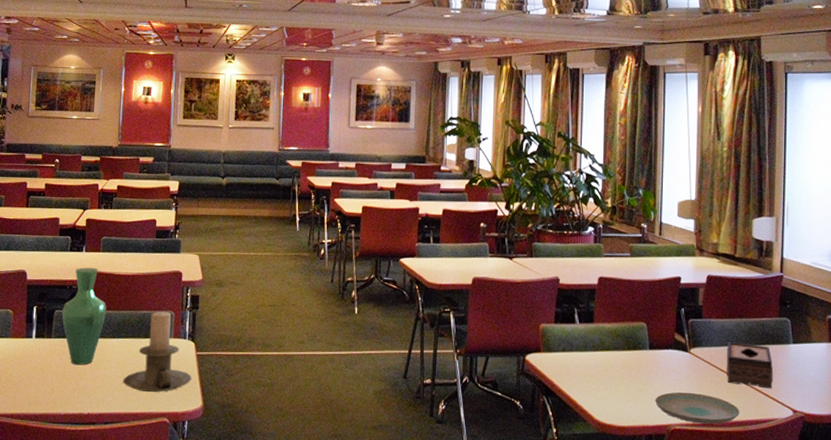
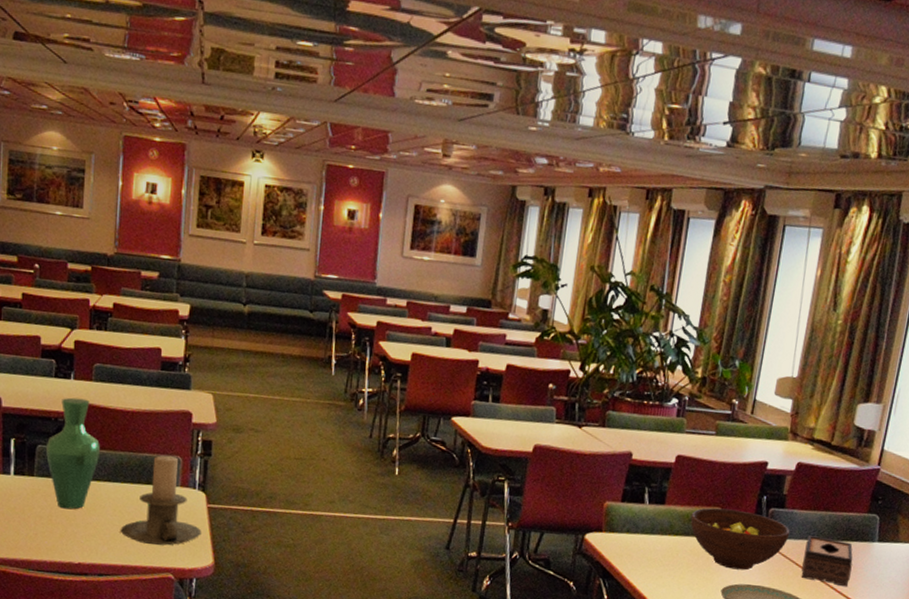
fruit bowl: none [618,322,711,379] -> present [690,508,790,570]

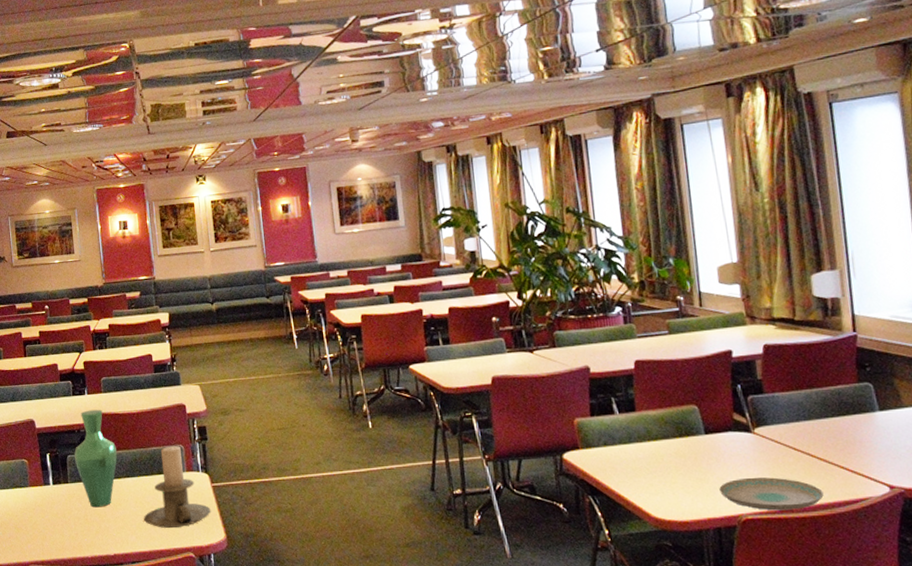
fruit bowl: present [690,508,790,570] -> none [665,403,778,465]
tissue box: present [801,535,853,587] -> none [797,416,860,465]

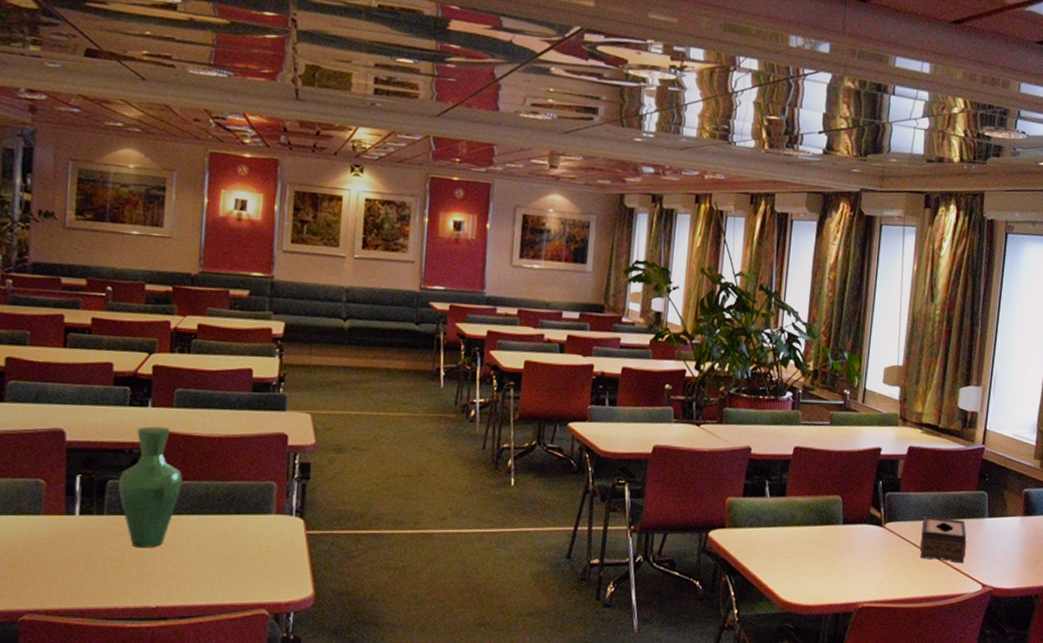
candle holder: present [143,446,211,528] -> none [205,482,300,579]
plate: present [719,477,824,511] -> none [845,569,930,601]
tissue box: none [797,416,860,465] -> present [920,516,967,564]

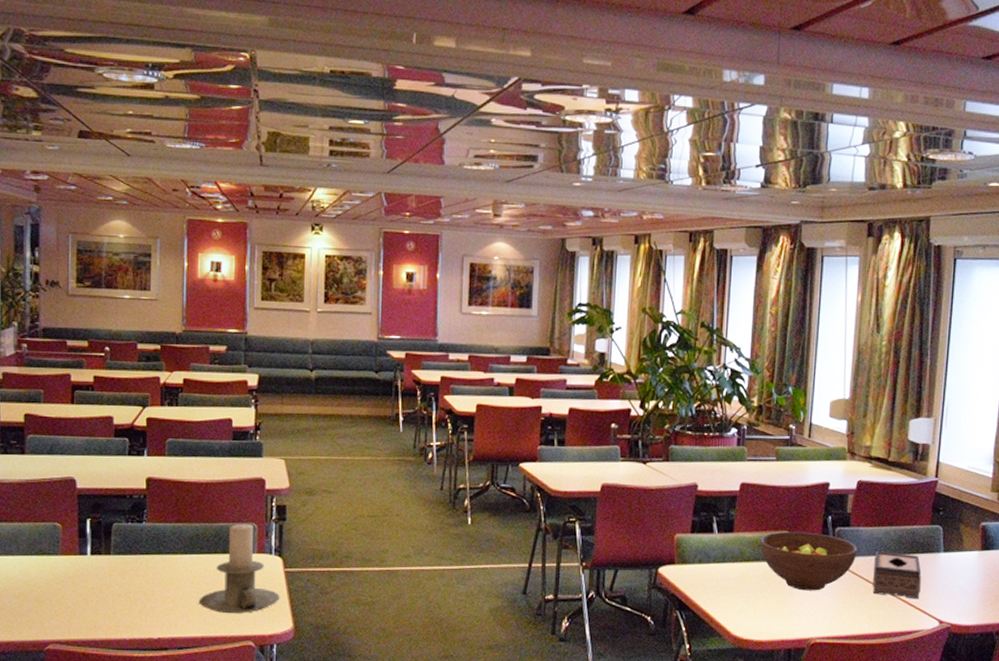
vase: present [118,426,182,548] -> none [122,474,175,585]
candle holder: none [205,482,300,579] -> present [198,524,280,613]
fruit bowl: none [811,496,907,555] -> present [760,531,858,591]

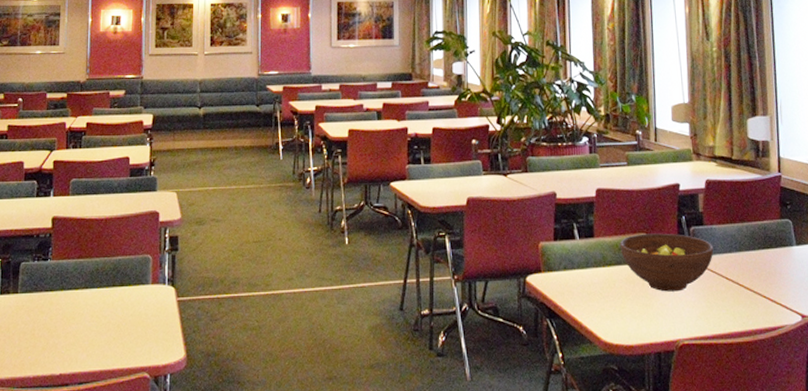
candle holder: present [198,524,280,613] -> none [97,256,173,345]
tissue box: present [872,551,922,600] -> none [730,248,779,295]

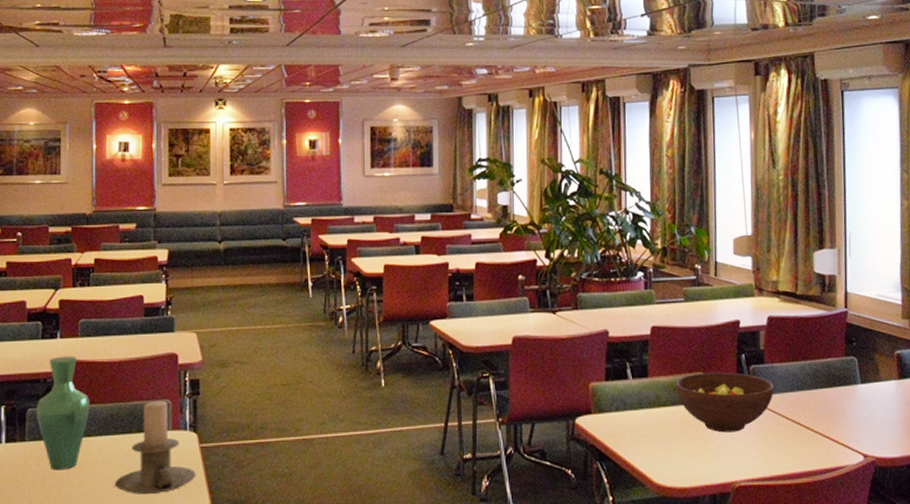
vase: none [29,213,77,322] -> present [37,356,89,471]
candle holder: none [97,256,173,345] -> present [114,401,196,494]

